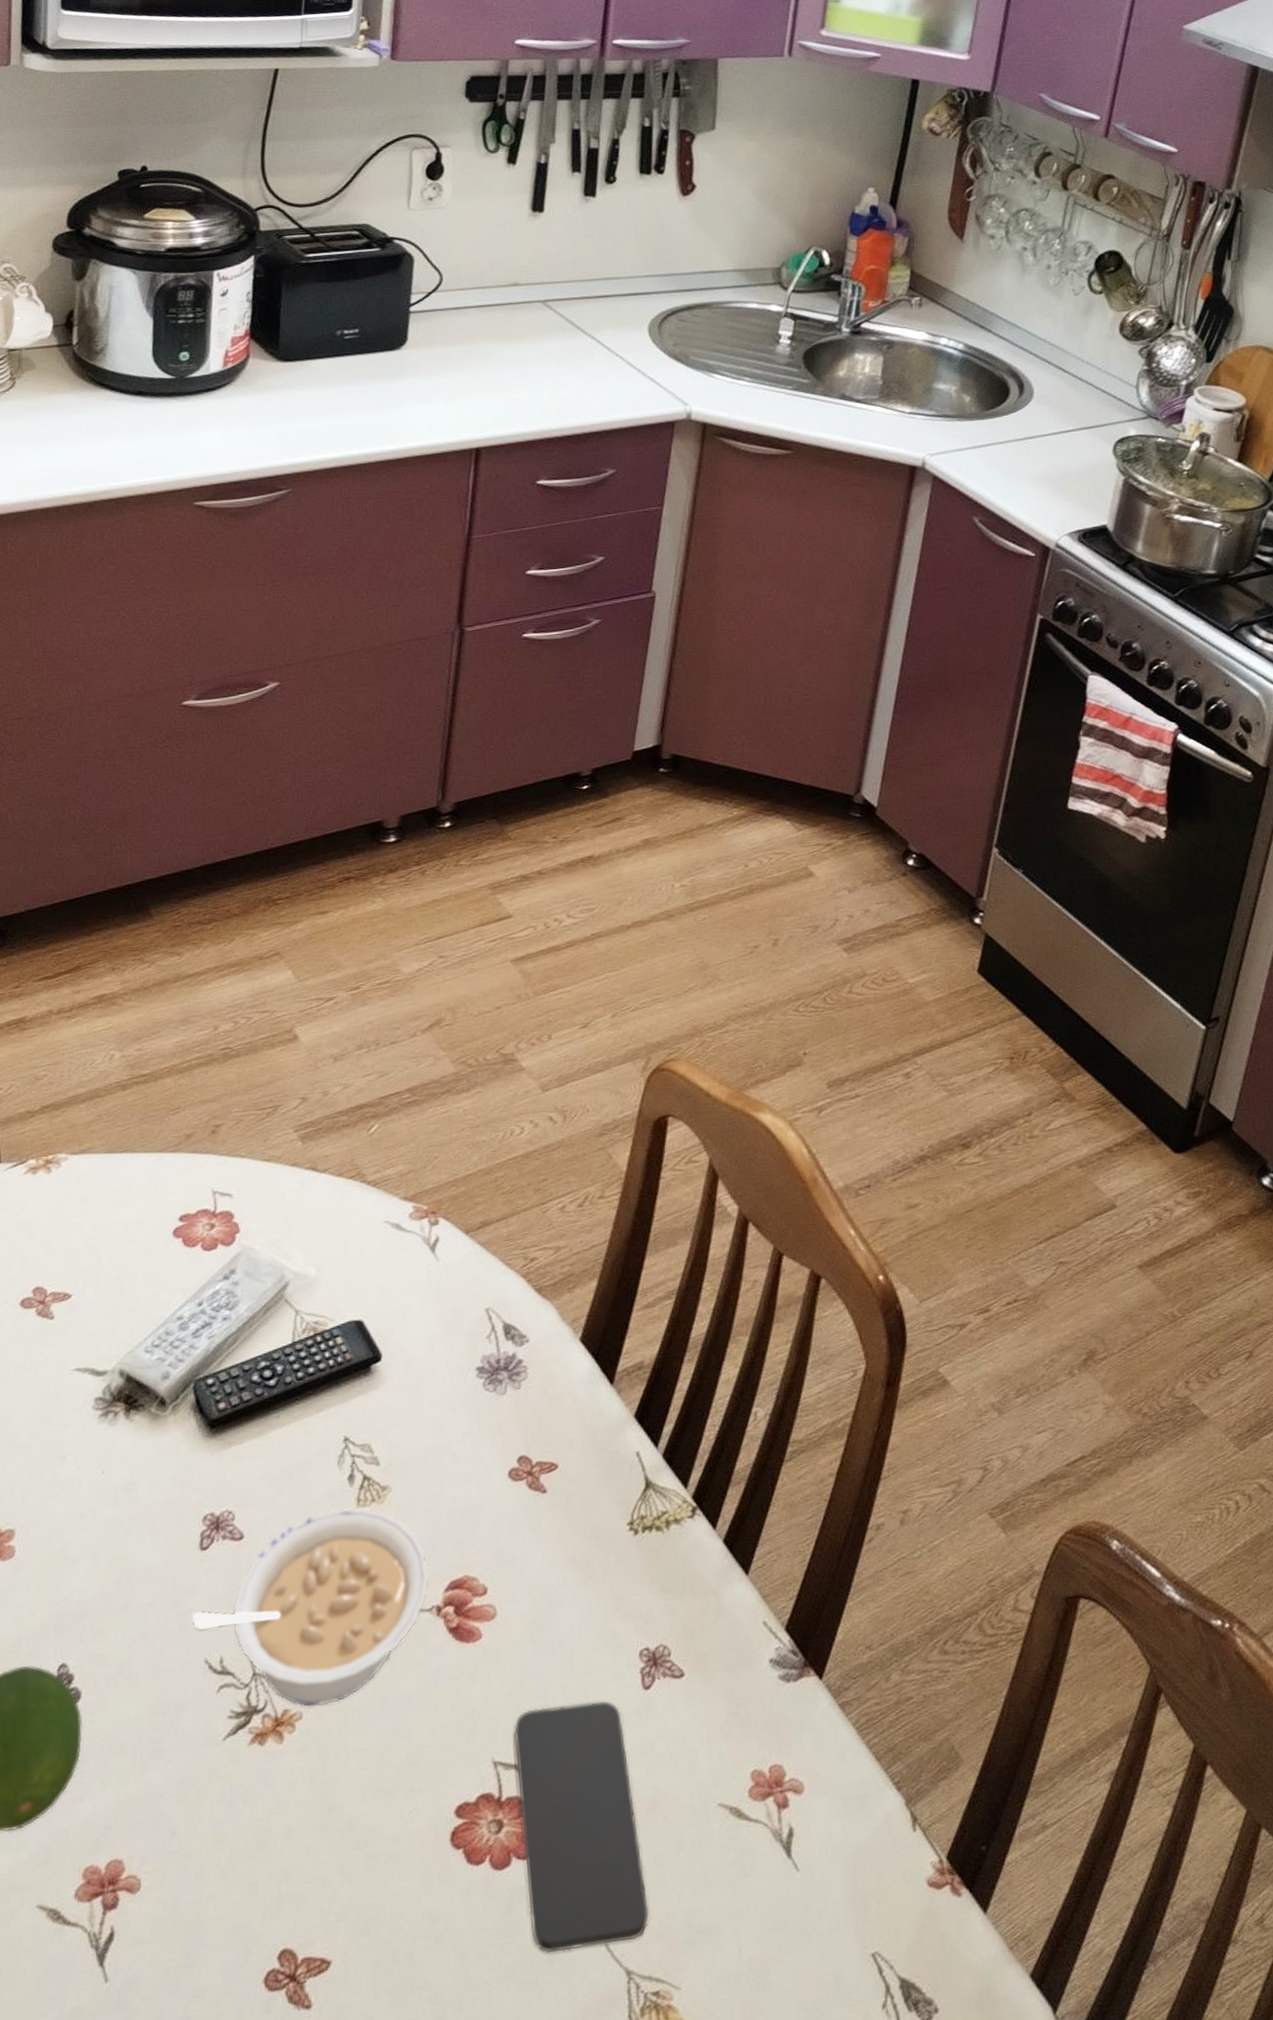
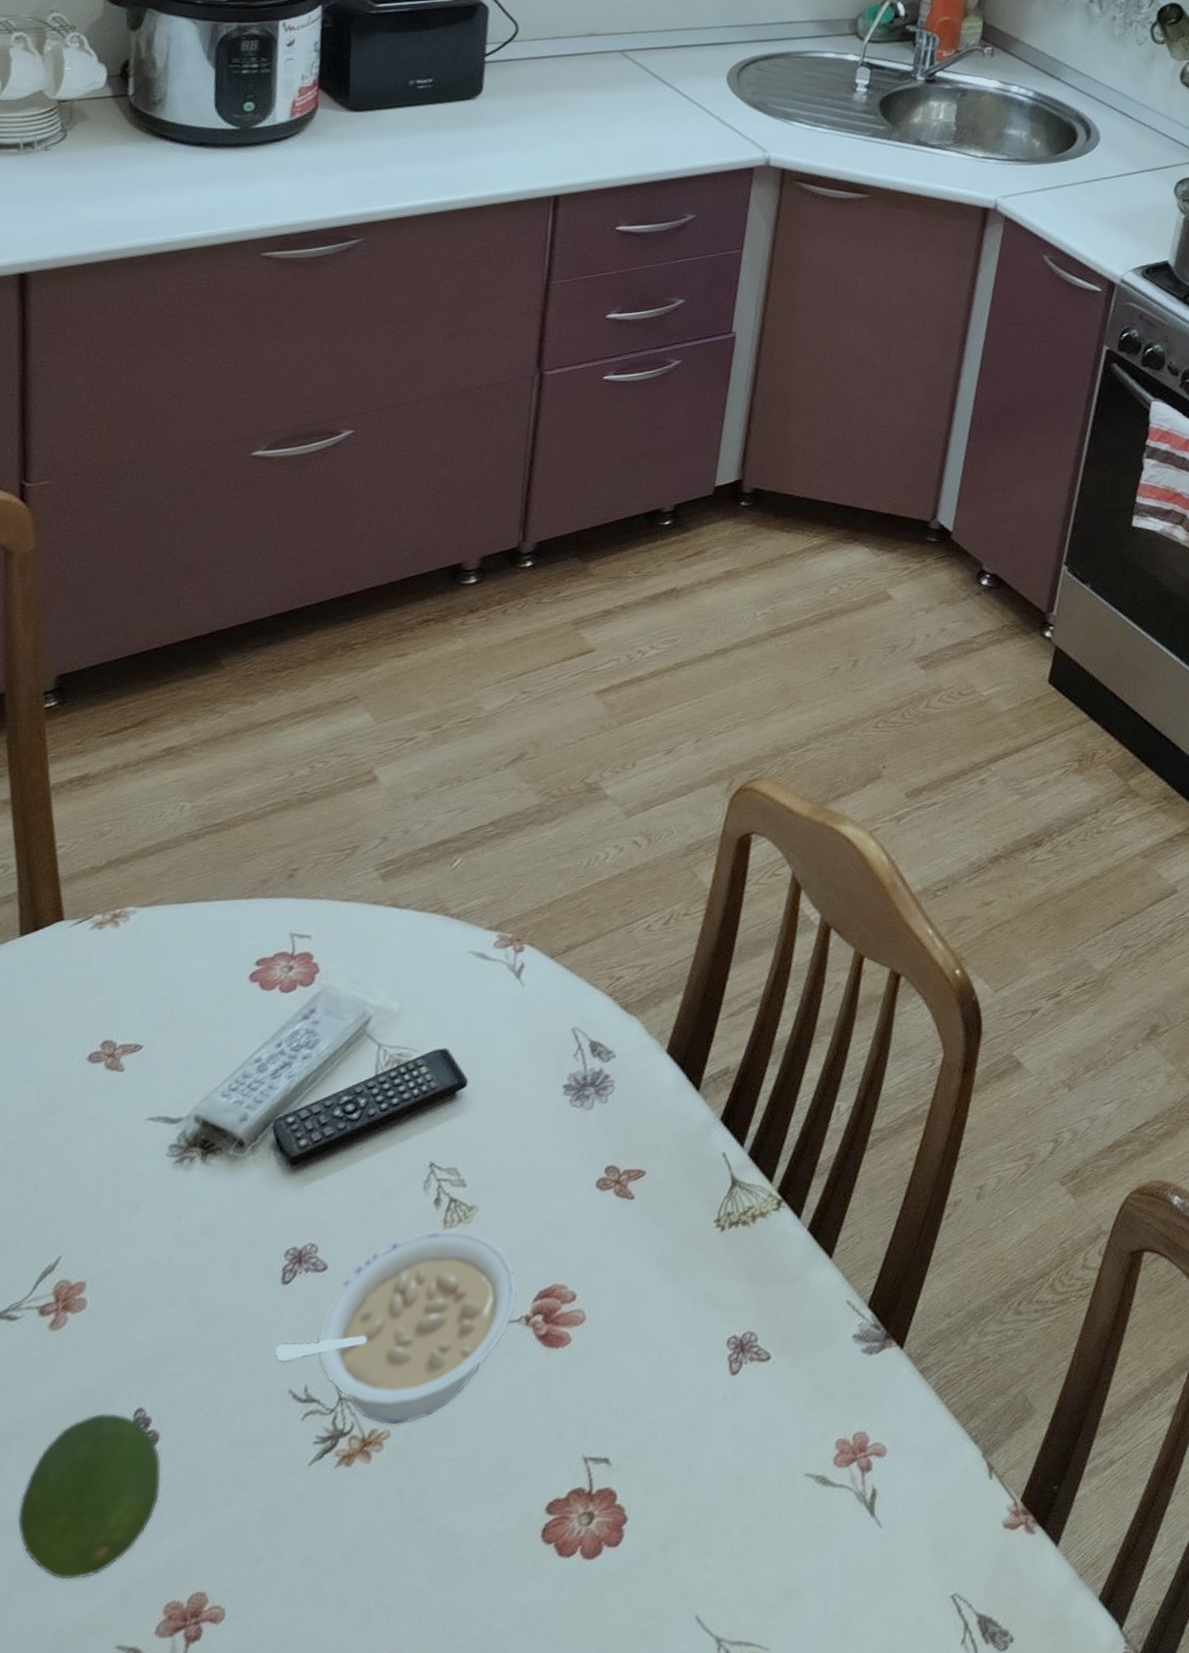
smartphone: present [514,1701,649,1954] -> none [604,1389,738,1632]

